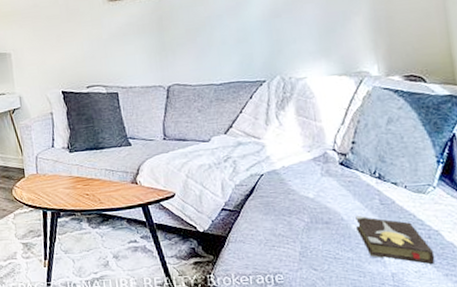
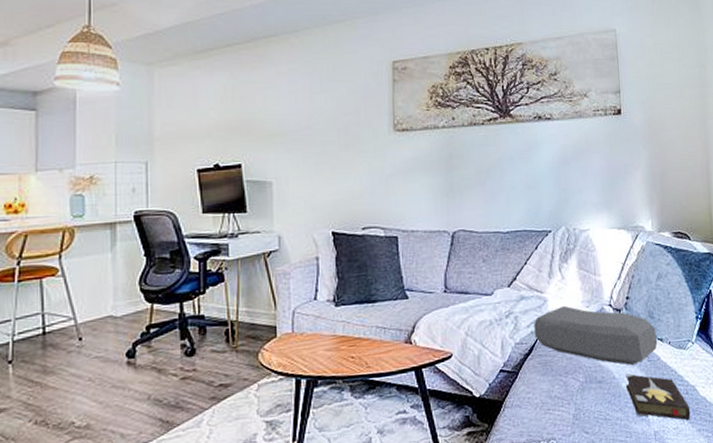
cushion: none [253,150,392,208] -> present [534,305,658,365]

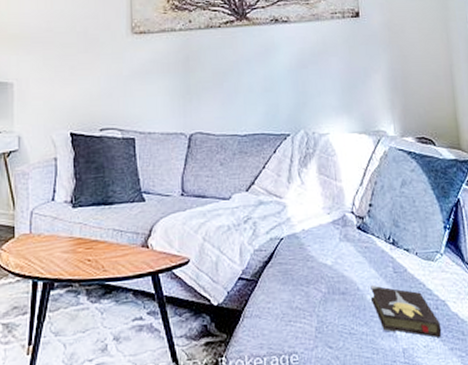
cushion: present [534,305,658,365] -> none [273,212,404,276]

